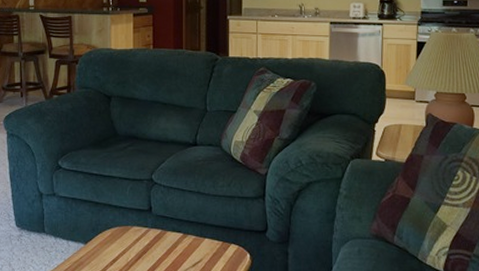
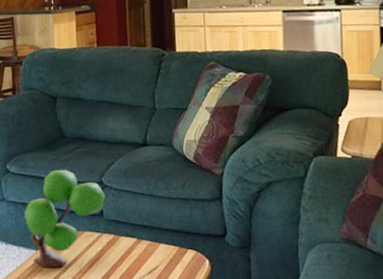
plant: none [74,166,155,260] -> present [24,169,106,267]

